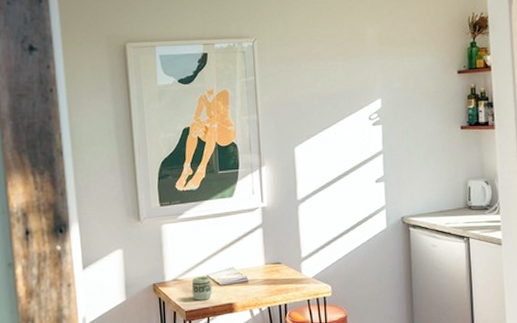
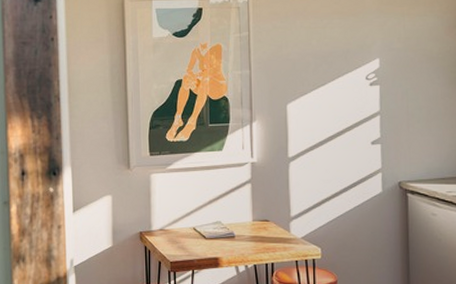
cup: present [191,276,213,301] -> none [177,227,198,252]

